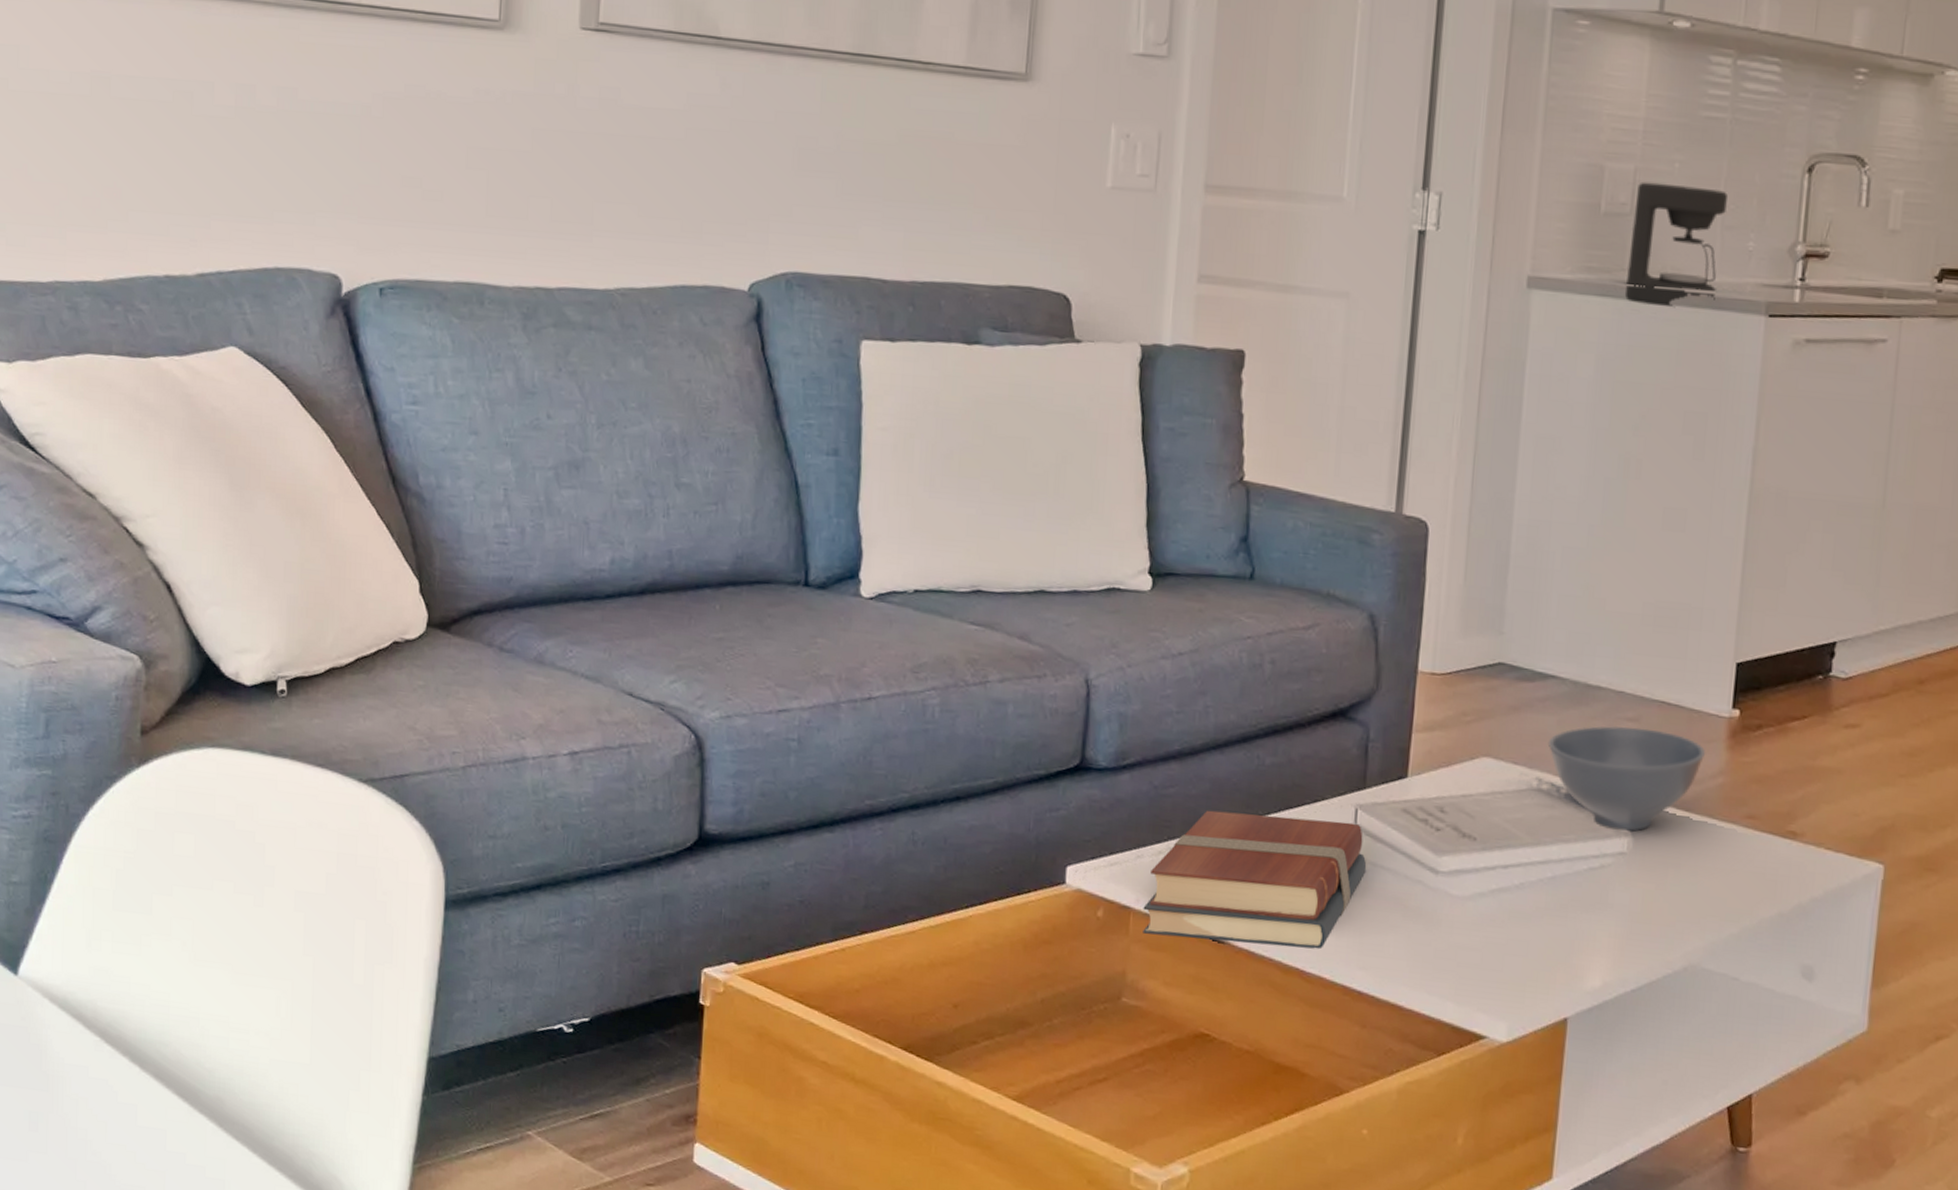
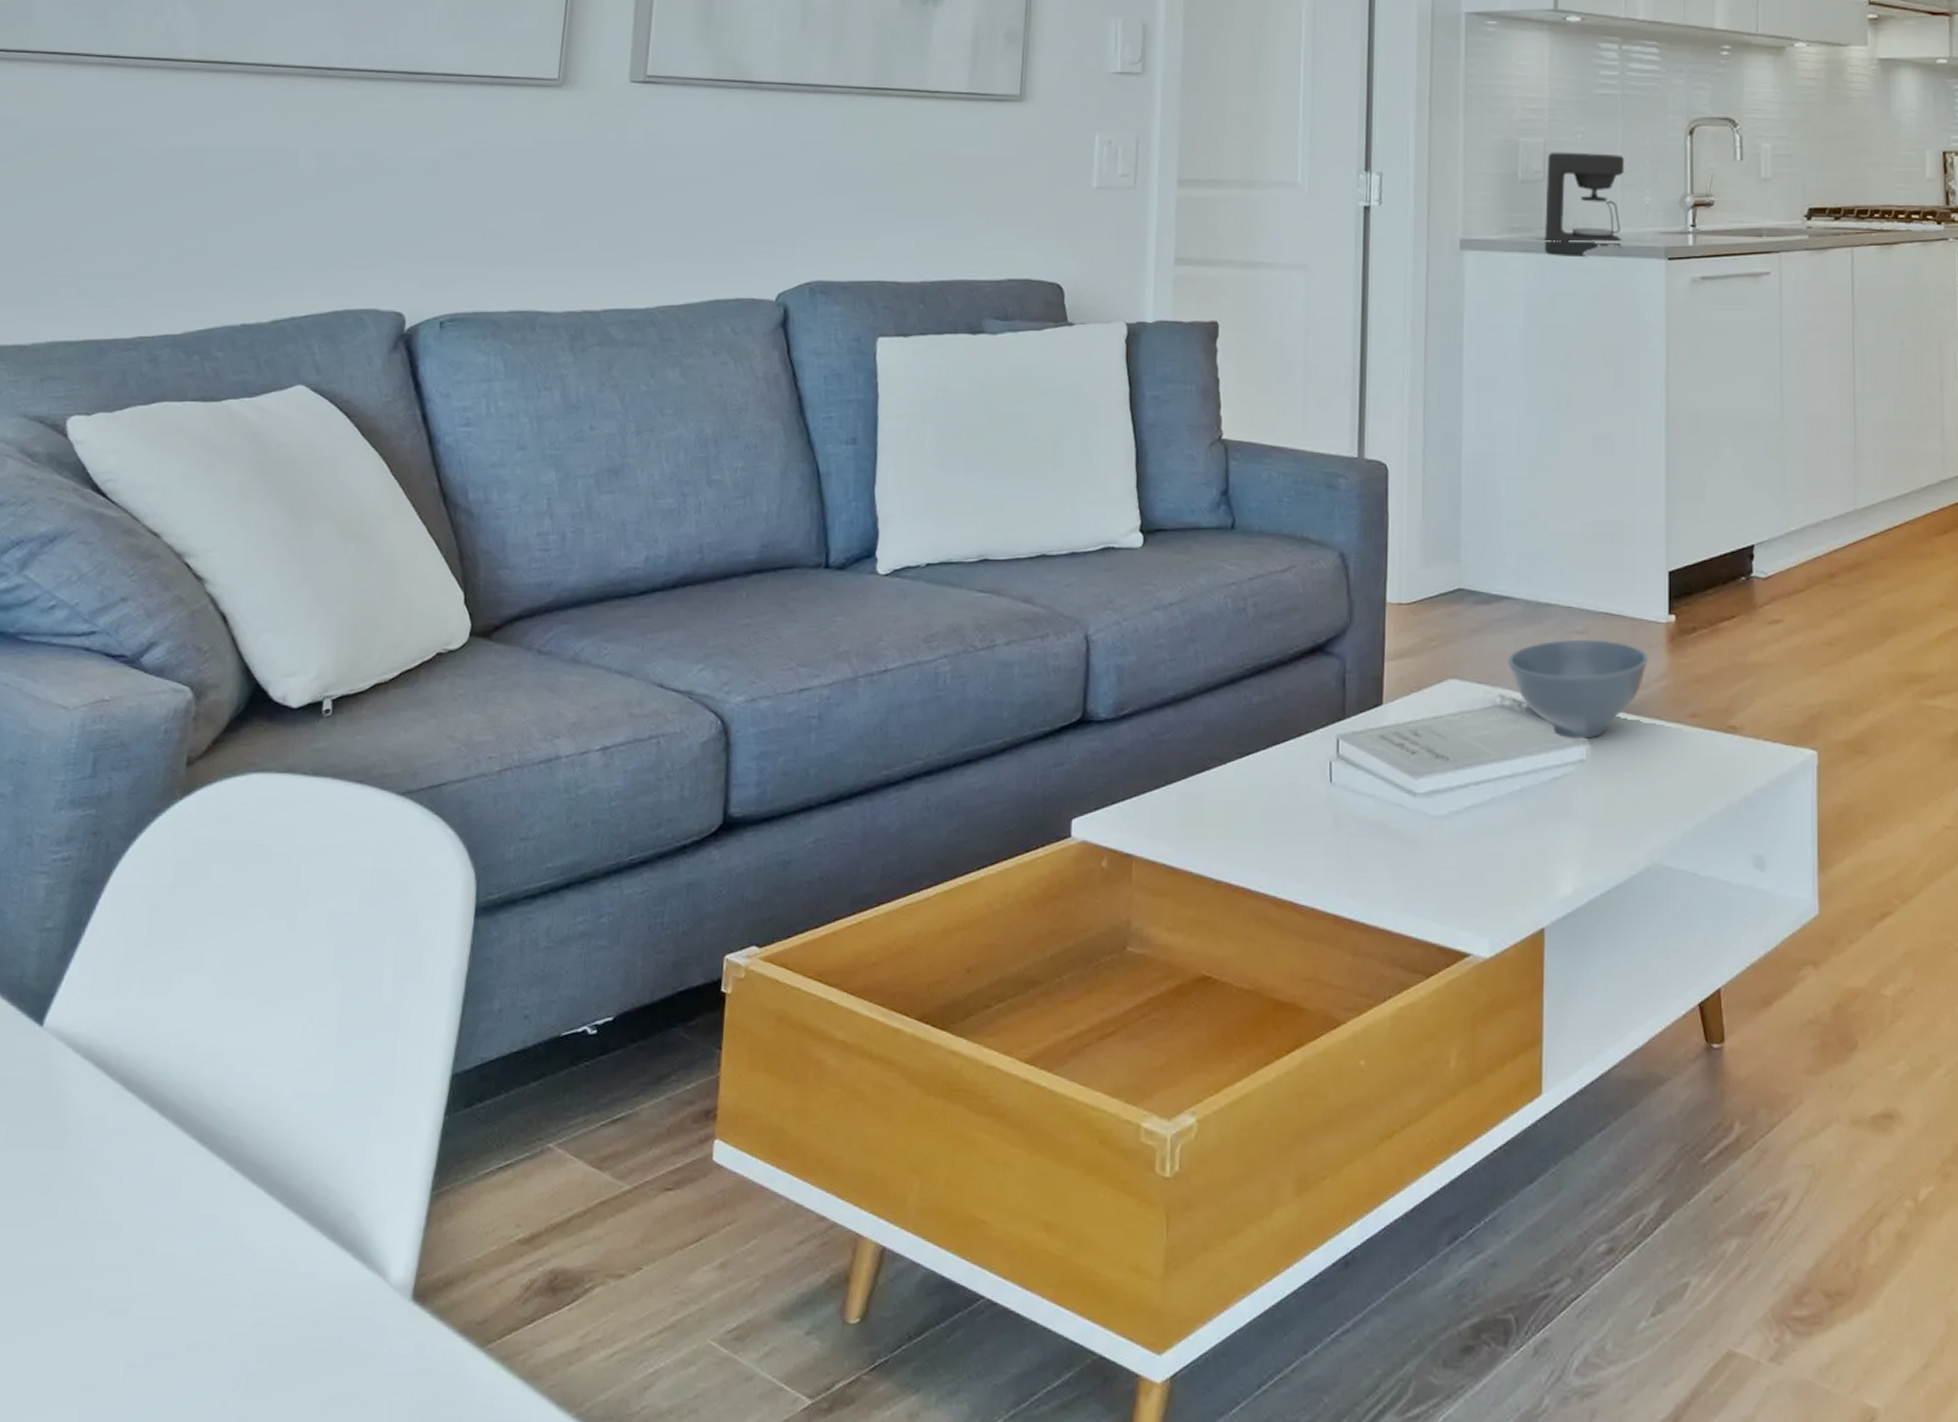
books: present [1143,810,1367,950] -> none [1144,752,1350,882]

